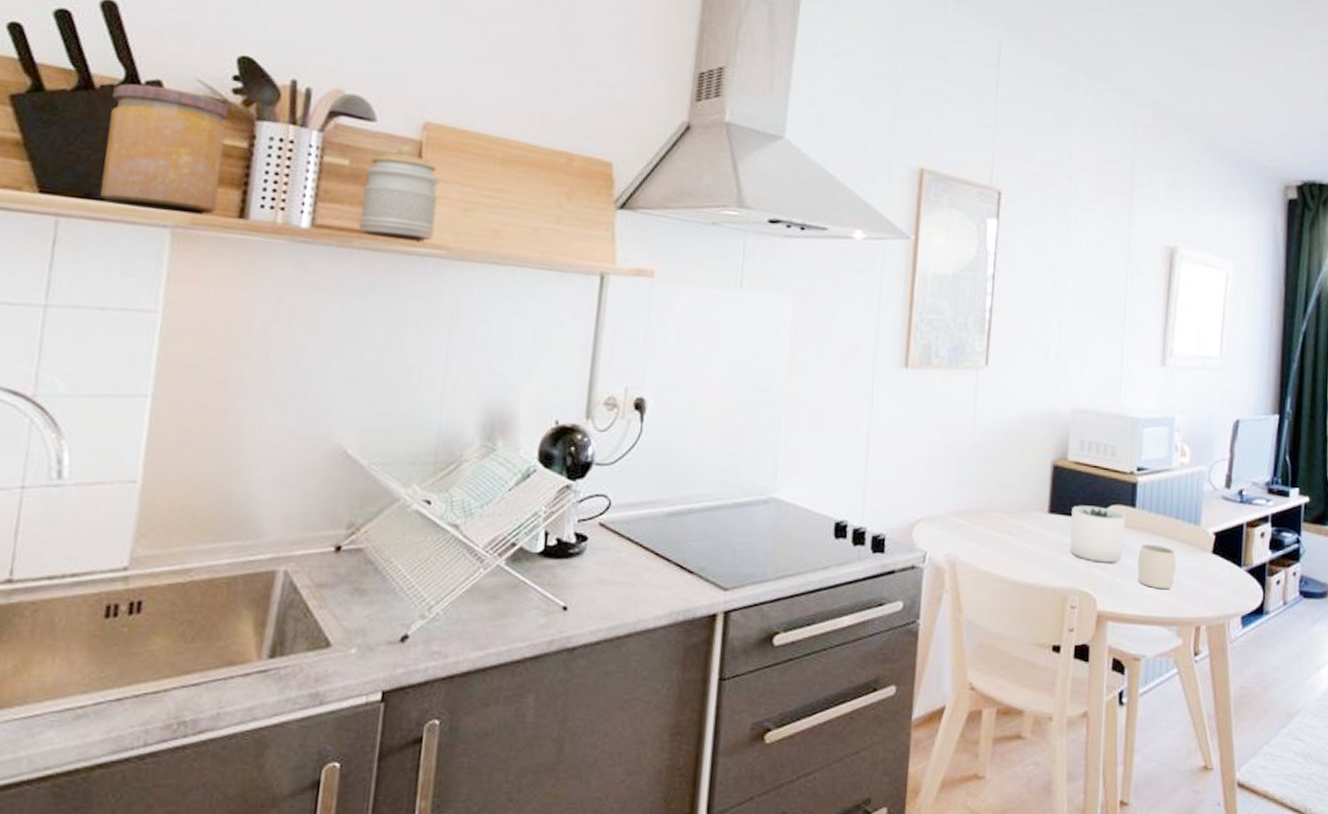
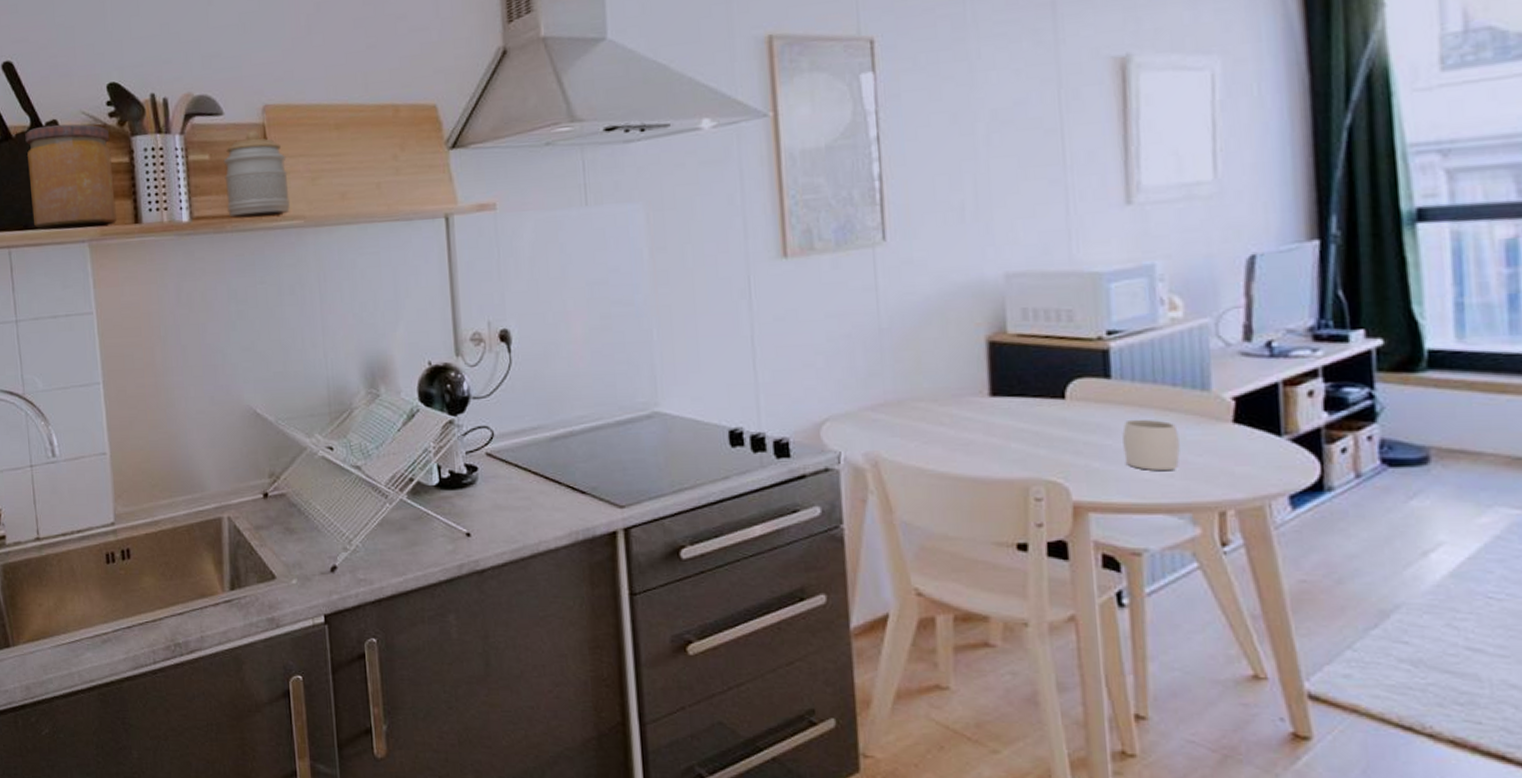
planter: present [1070,505,1126,564] -> none [1021,382,1101,447]

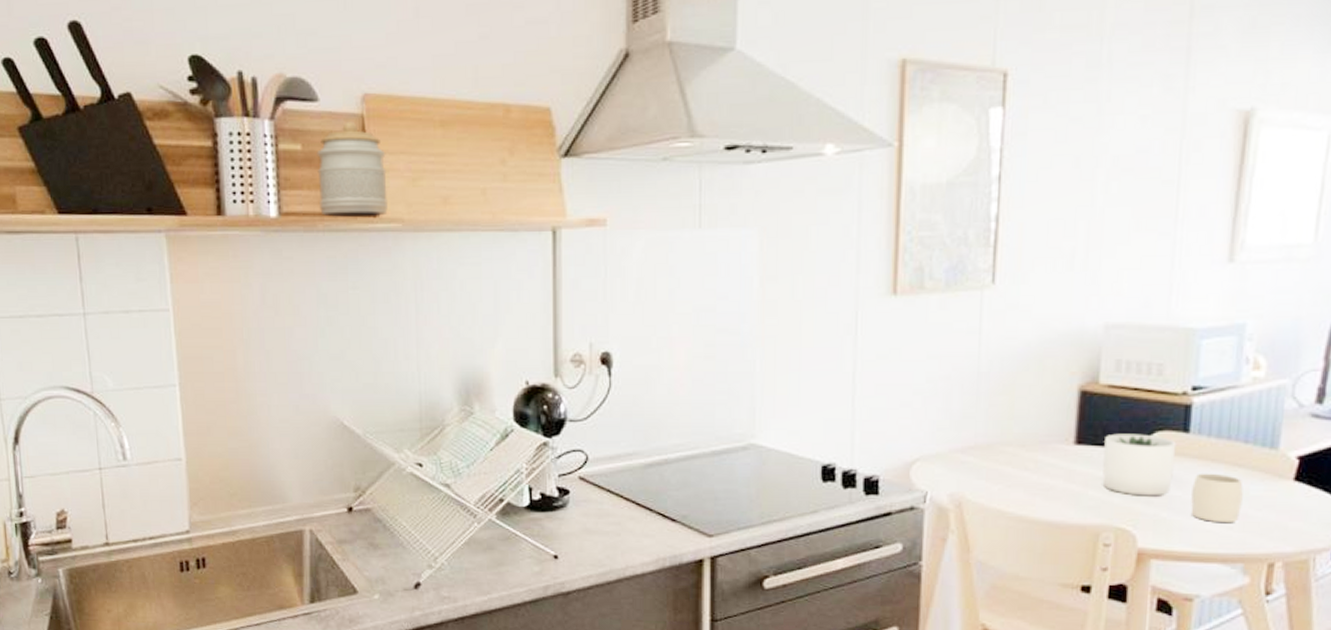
jar: present [25,124,116,230] -> none [94,98,197,217]
planter: none [1021,382,1101,447] -> present [1102,433,1177,497]

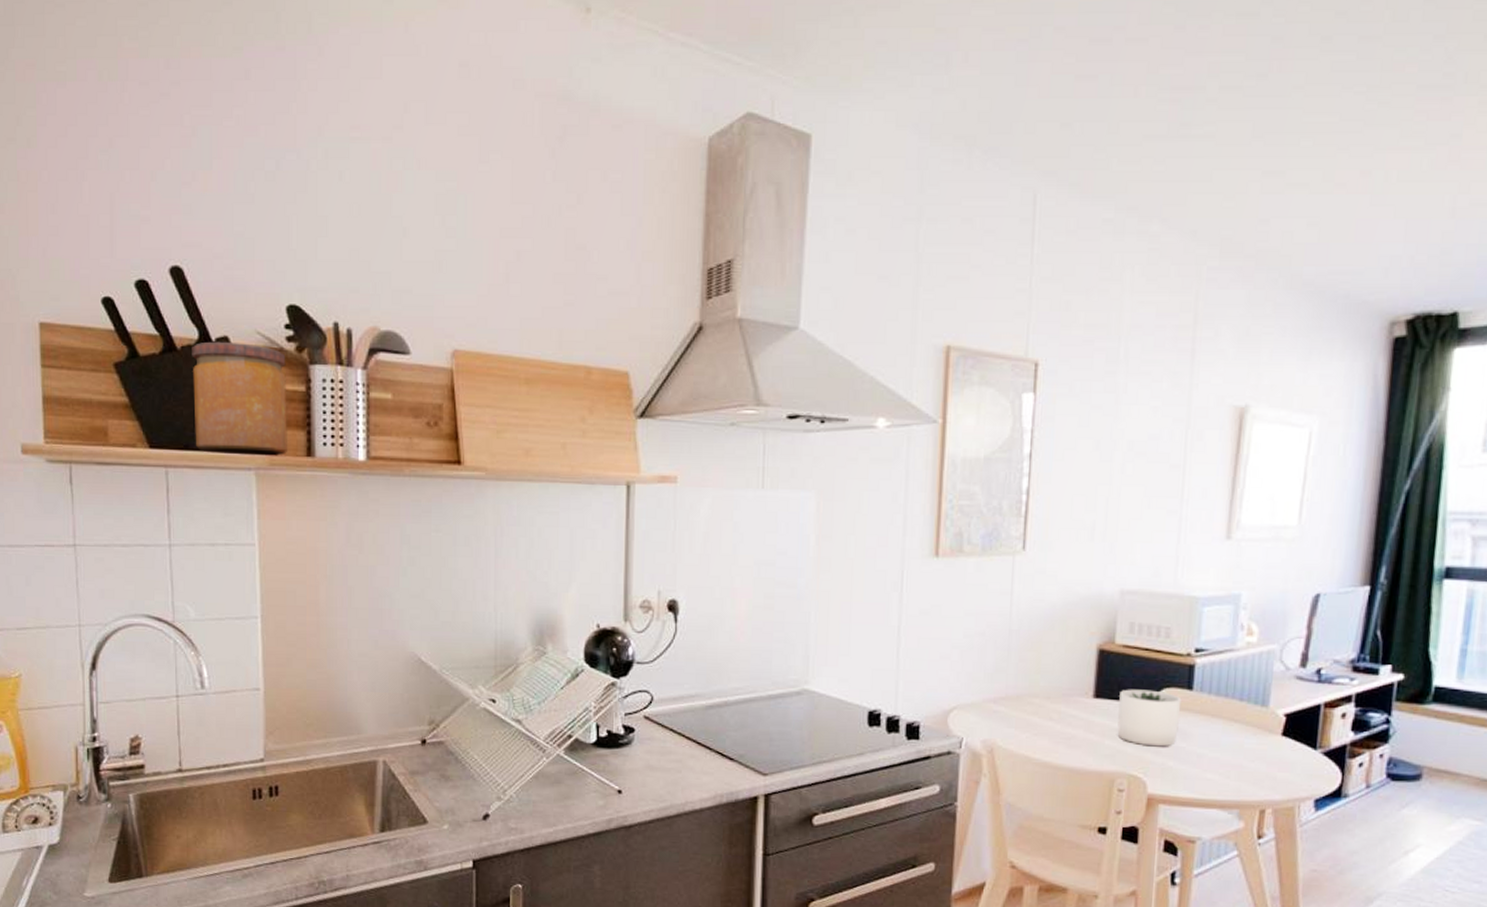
jar: none [94,98,197,217] -> present [192,341,287,456]
jar: present [317,121,388,218] -> none [406,375,473,465]
mug: present [1191,473,1243,524] -> none [1193,726,1239,773]

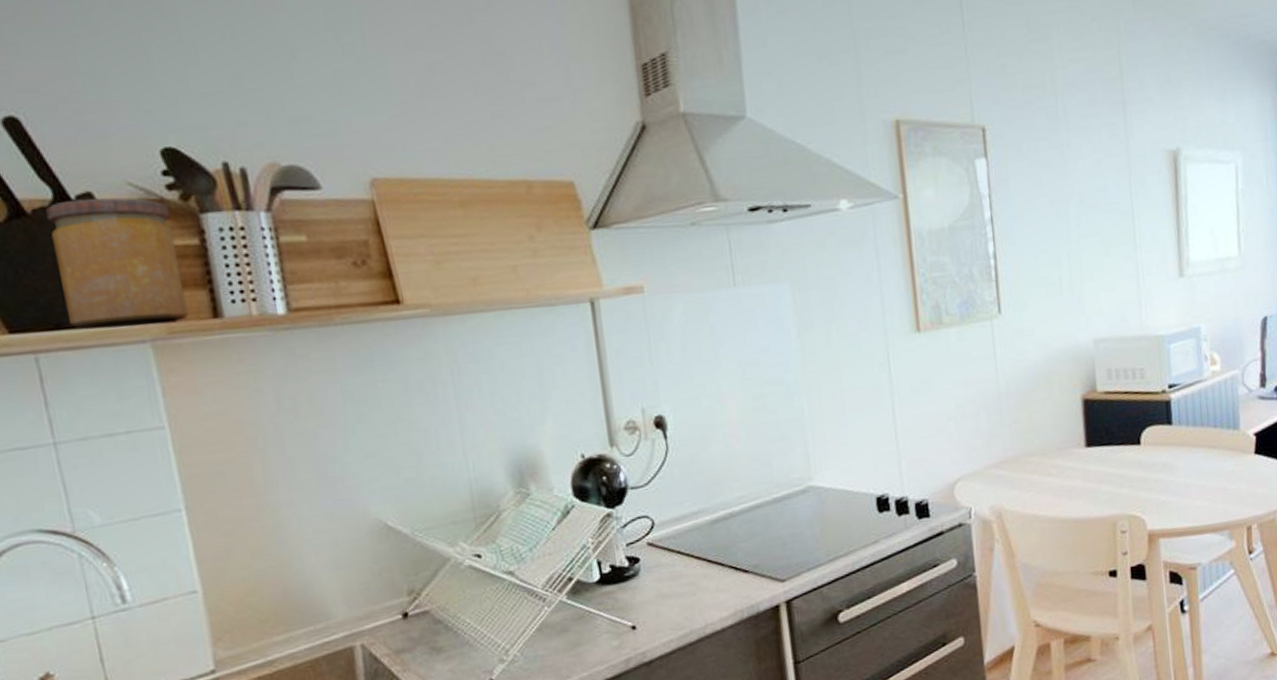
planter: present [1117,689,1182,747] -> none [1108,430,1166,486]

